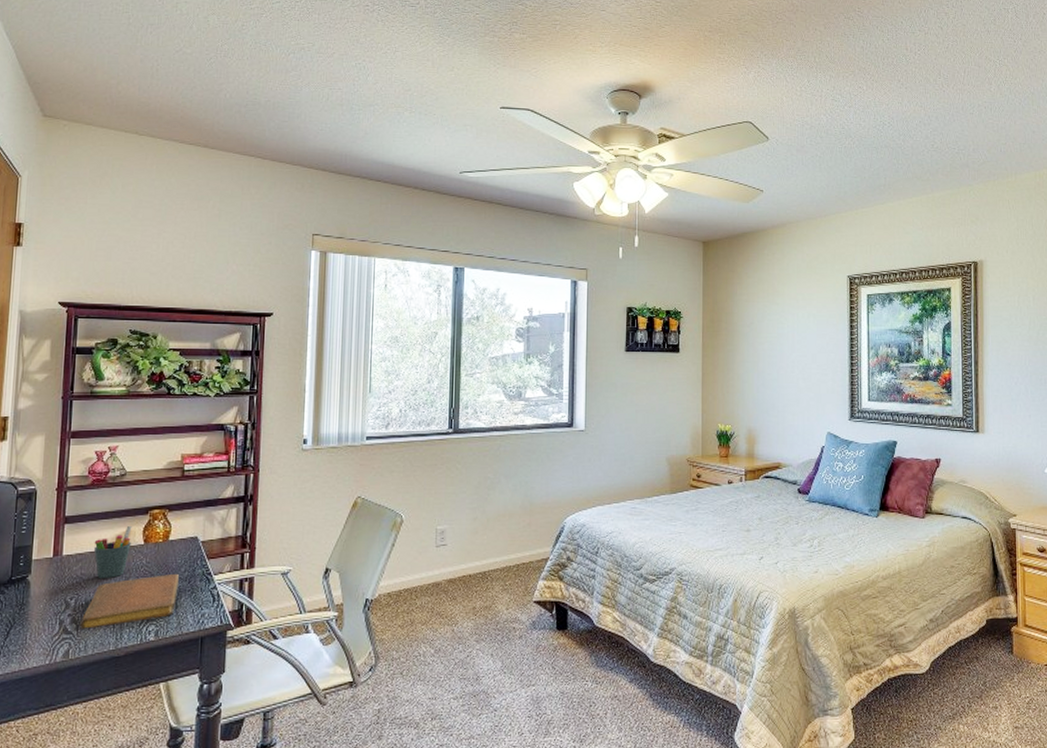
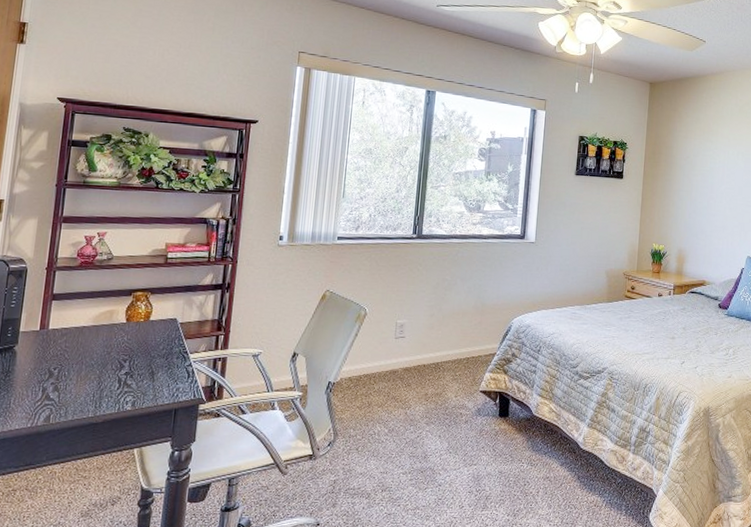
notebook: present [80,573,180,629] -> none [61,350,158,397]
pen holder: present [93,525,132,579] -> none [78,304,116,353]

